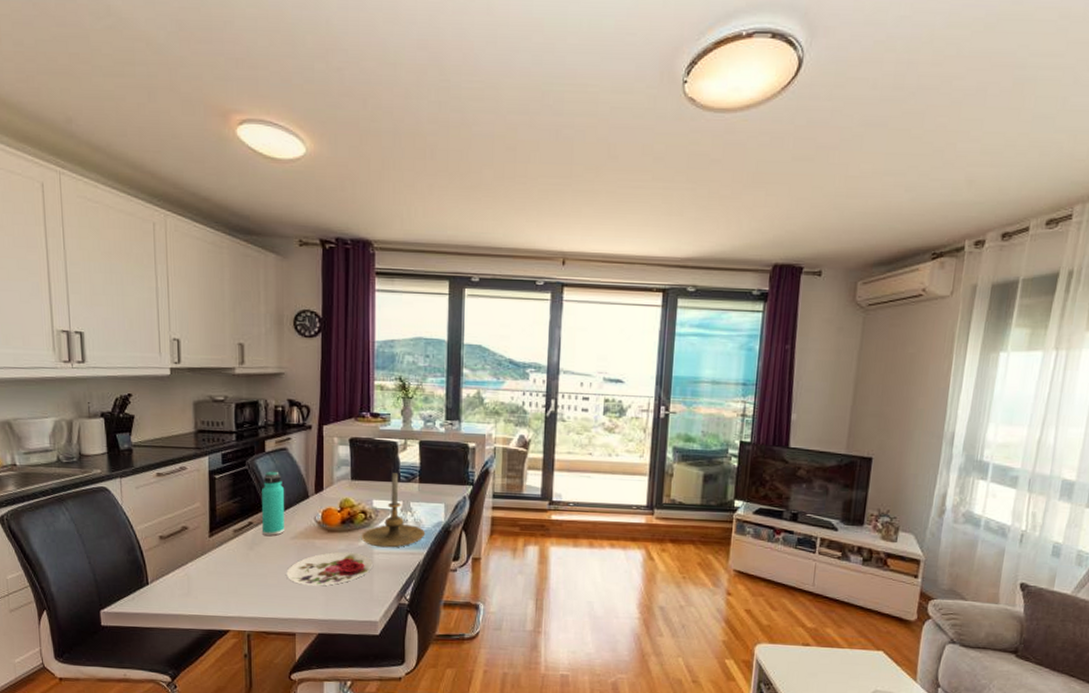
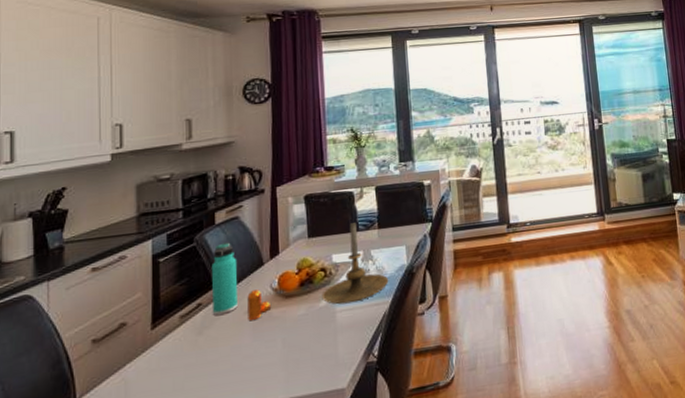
plate: present [286,551,372,586] -> none [241,315,336,364]
pepper shaker: none [293,519,315,547] -> present [247,289,272,321]

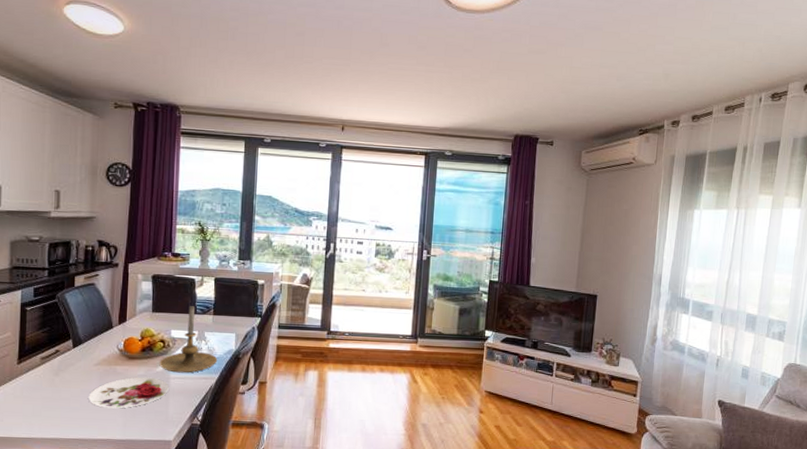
thermos bottle: present [212,242,238,315] -> none [67,303,91,363]
plate: none [241,315,336,364] -> present [88,377,169,409]
pepper shaker: present [247,289,272,321] -> none [96,347,117,373]

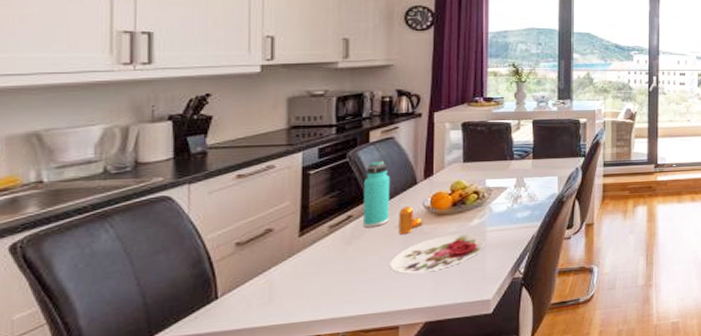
thermos bottle: none [67,303,91,363] -> present [362,160,391,227]
pepper shaker: none [96,347,117,373] -> present [399,206,423,235]
candle holder: present [159,306,218,373] -> none [473,152,540,225]

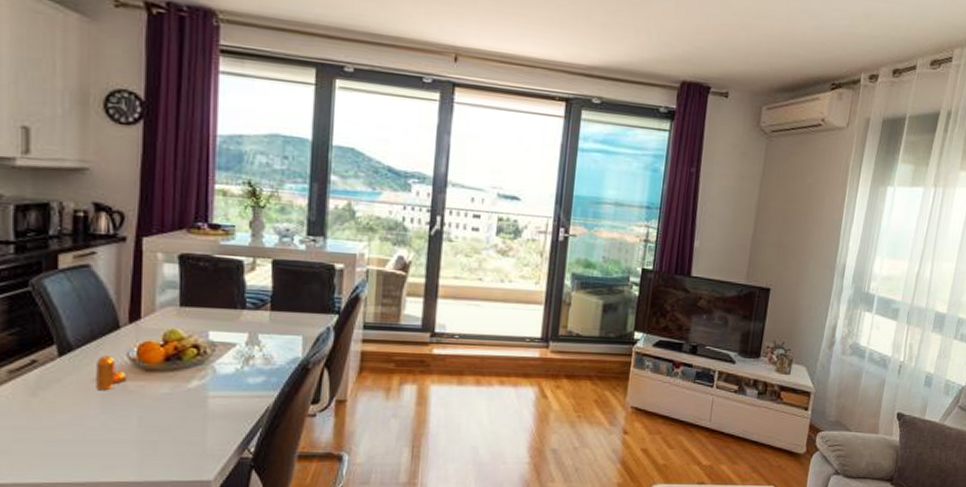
thermos bottle: present [362,160,391,227] -> none [50,293,86,377]
plate: present [390,233,485,274] -> none [85,396,206,440]

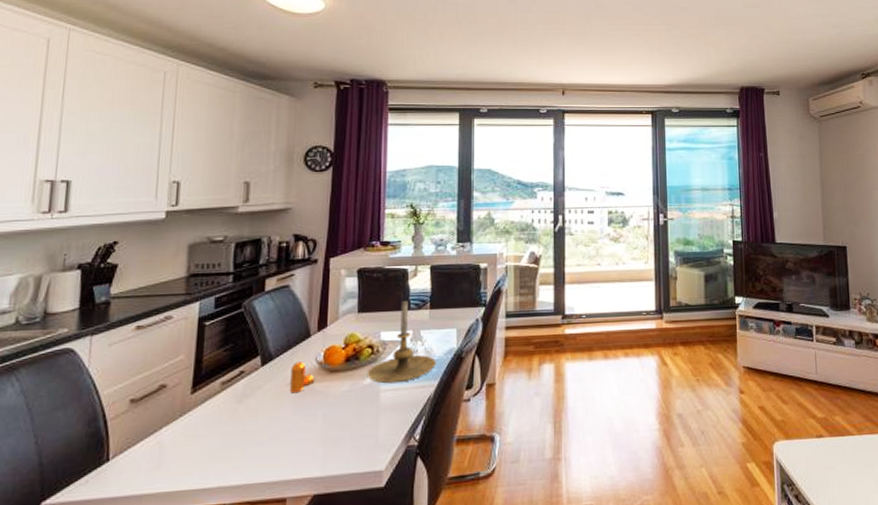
candle holder: none [191,298,277,390] -> present [367,301,437,384]

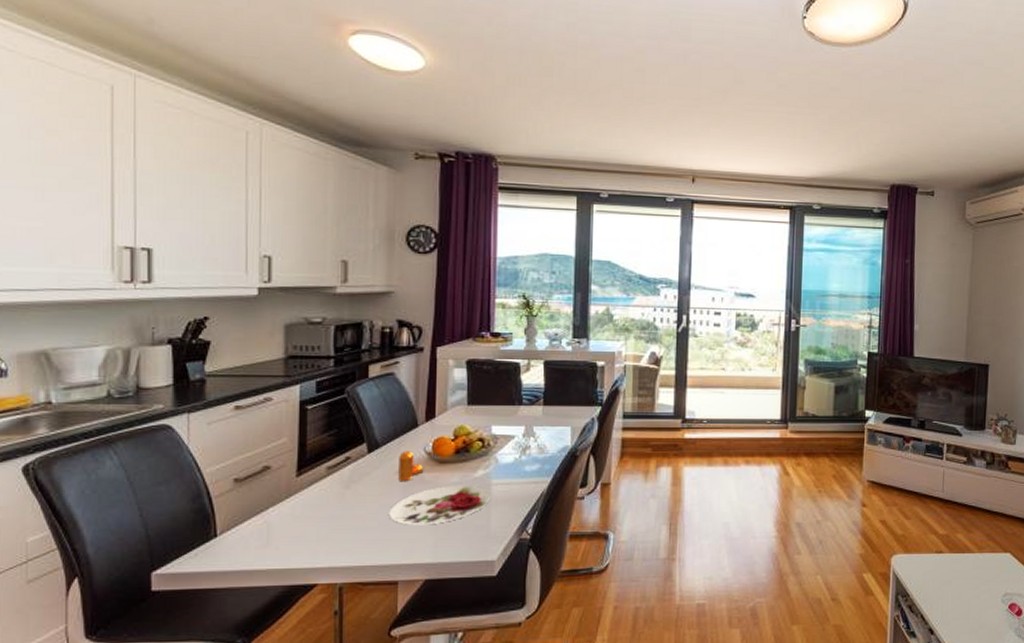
plate: none [279,392,379,438] -> present [389,485,490,526]
candle holder: present [367,301,437,384] -> none [477,396,550,478]

